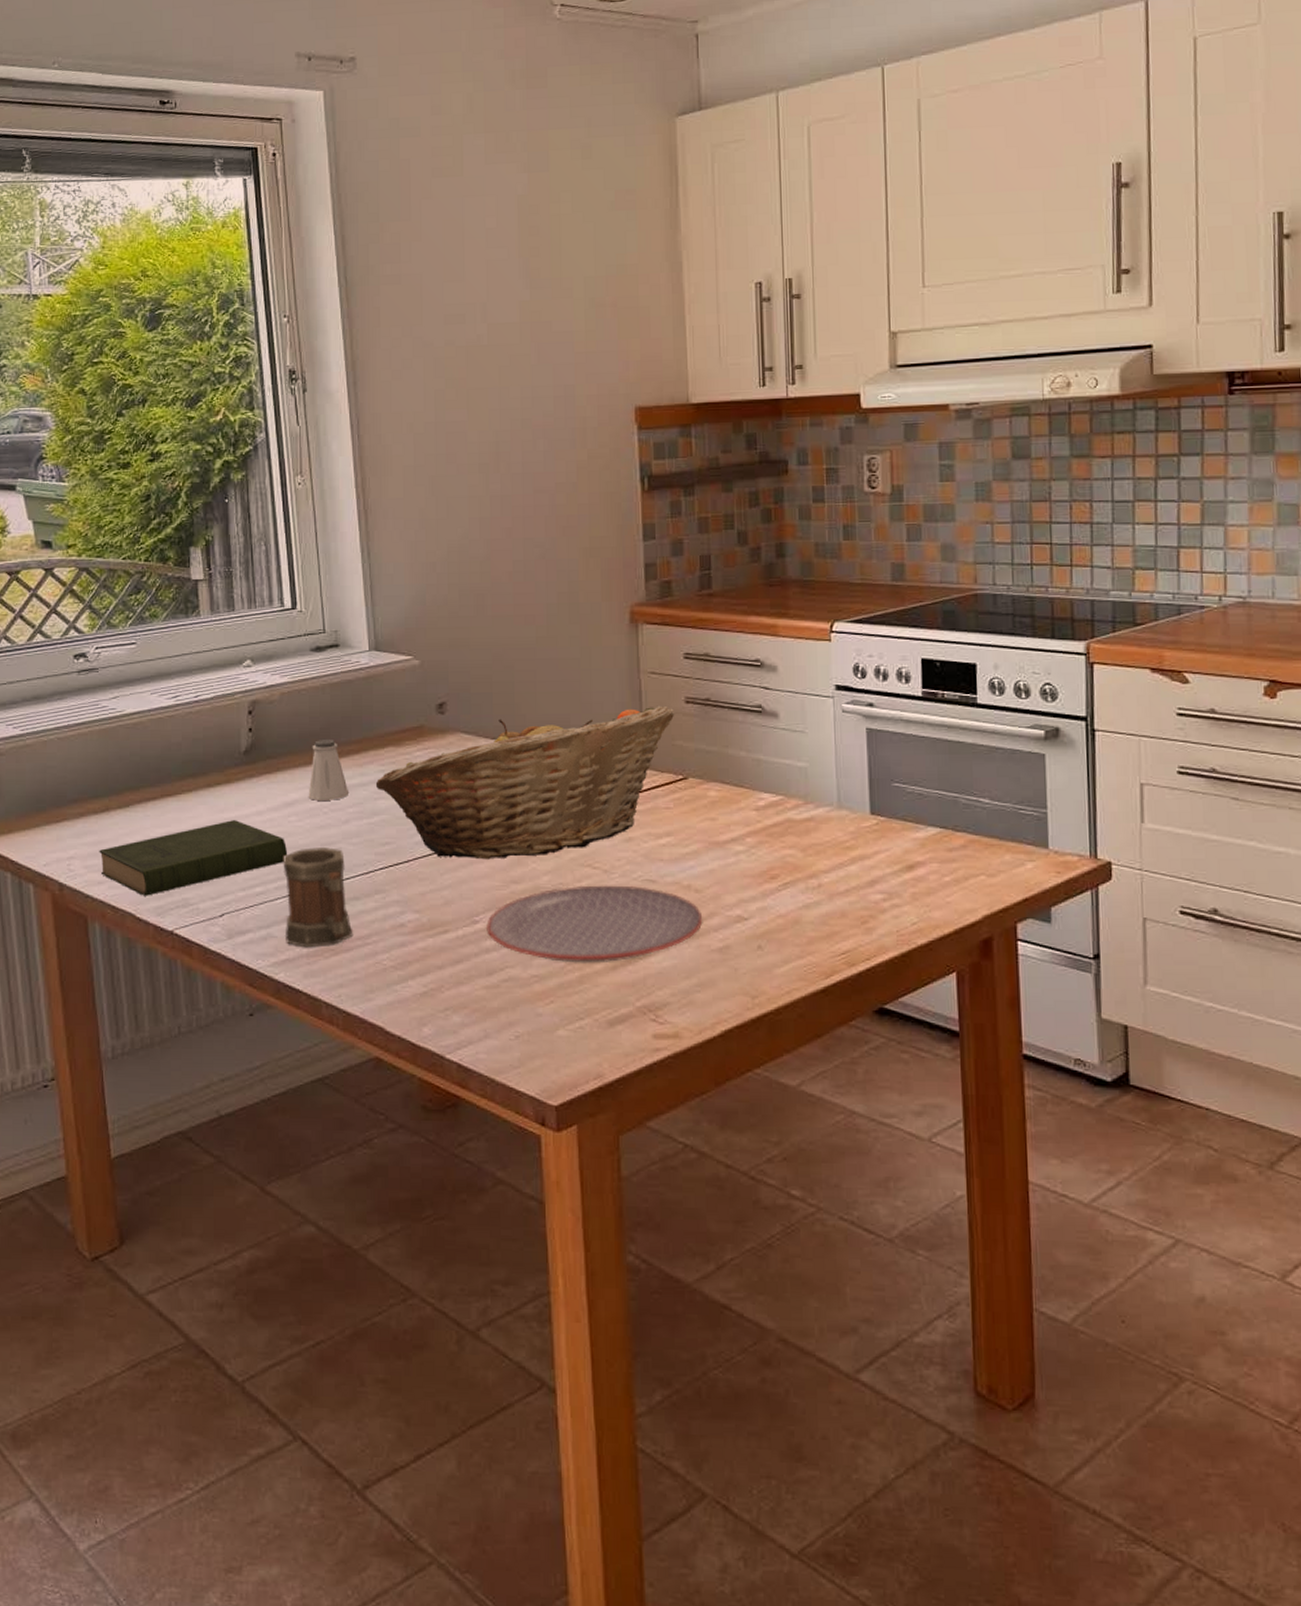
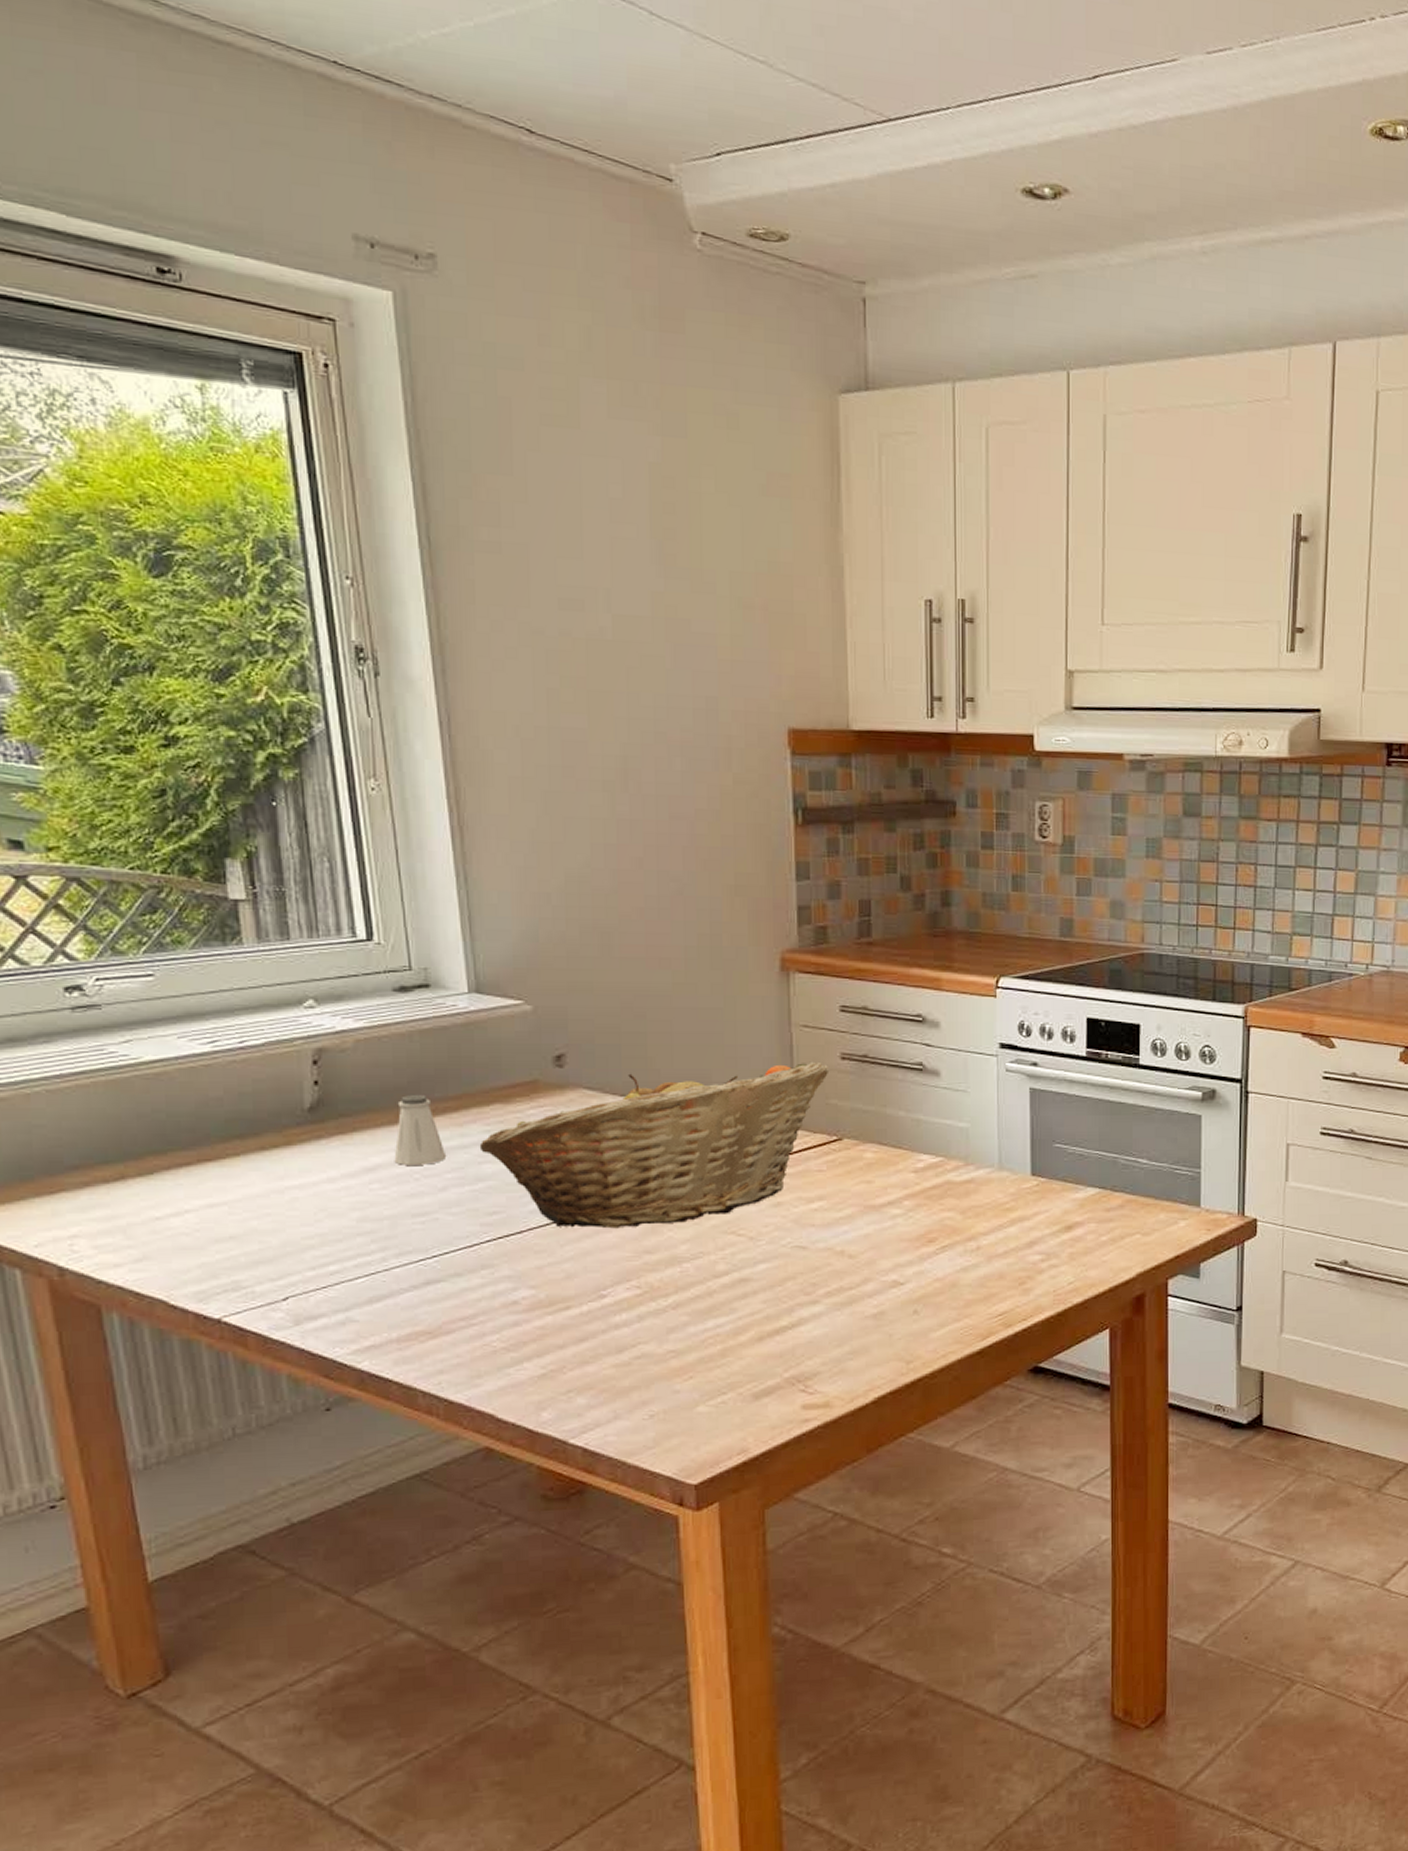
book: present [99,820,288,896] -> none [113,1189,370,1280]
mug: present [283,847,353,948] -> none [363,1218,455,1332]
plate: present [486,885,703,963] -> none [615,1253,857,1336]

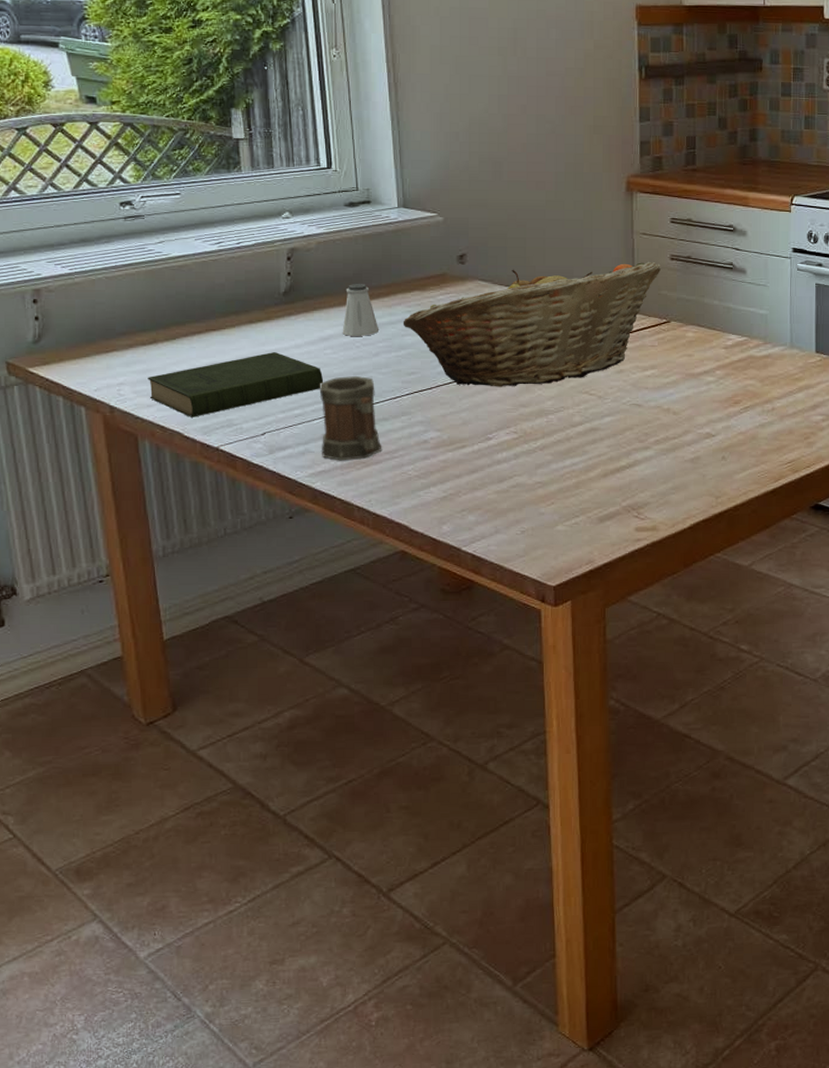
book: none [113,1189,370,1280] -> present [148,352,324,417]
mug: none [363,1218,455,1332] -> present [319,376,382,461]

